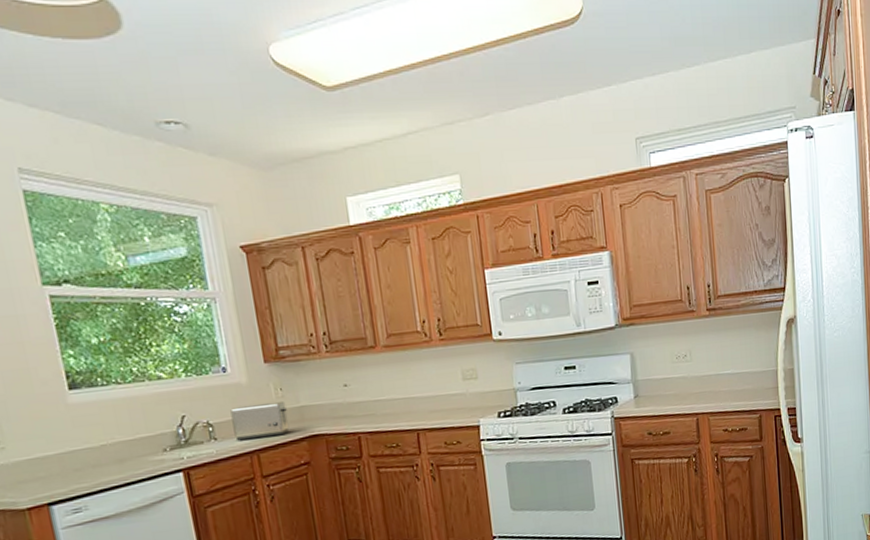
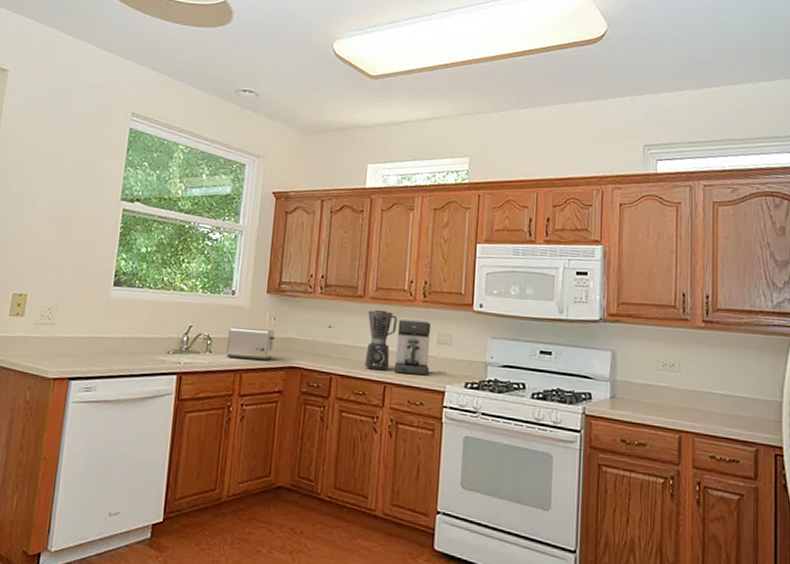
blender: none [384,357,419,421] -> present [364,310,397,371]
coffee maker: none [418,360,460,418] -> present [395,320,432,376]

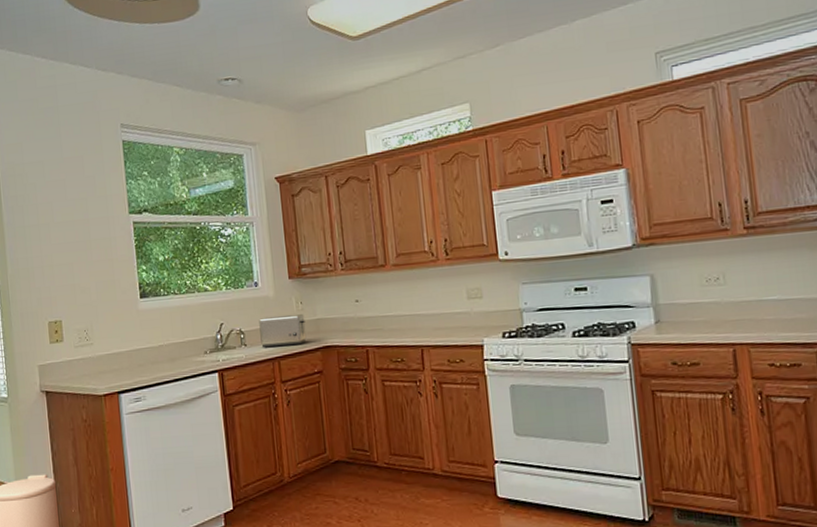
blender: present [364,310,397,371] -> none [393,275,424,336]
coffee maker: present [395,320,432,376] -> none [424,279,464,335]

